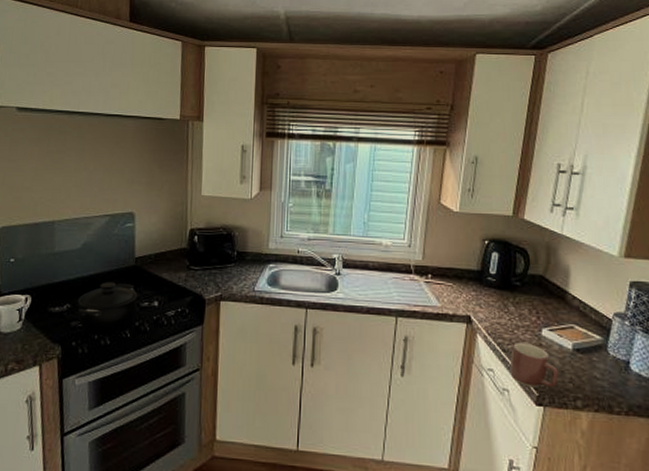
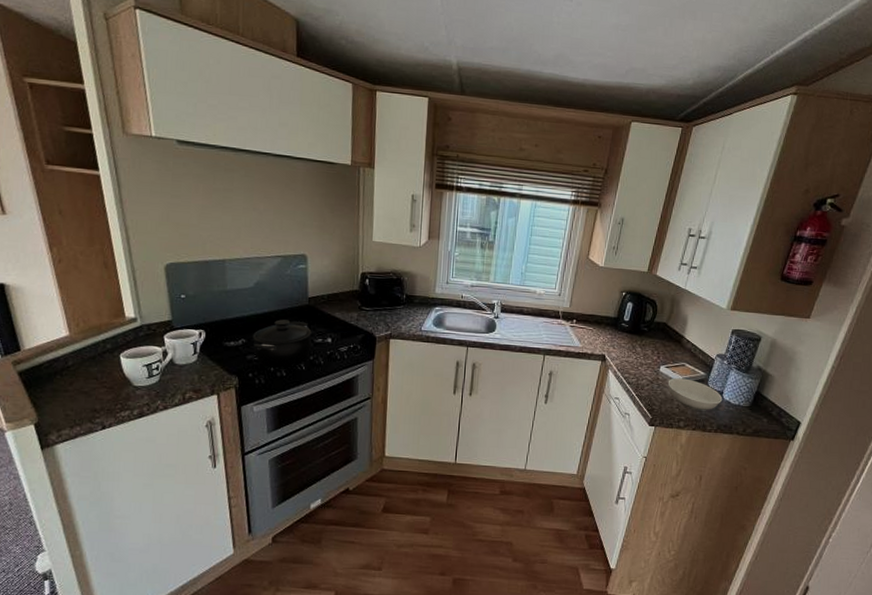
mug: present [509,341,559,389] -> none [631,376,669,413]
bowl: none [554,343,631,386] -> present [667,378,723,410]

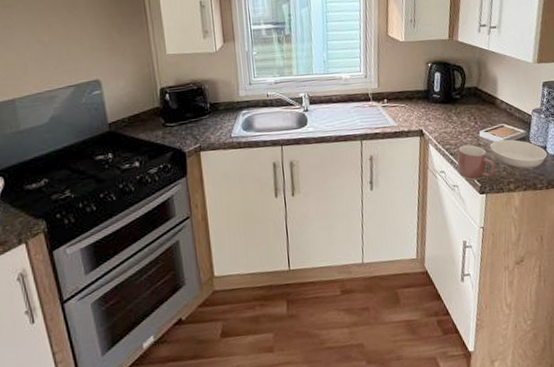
saucepan: present [253,319,312,368] -> none [55,149,120,204]
mug: none [631,376,669,413] -> present [456,144,495,181]

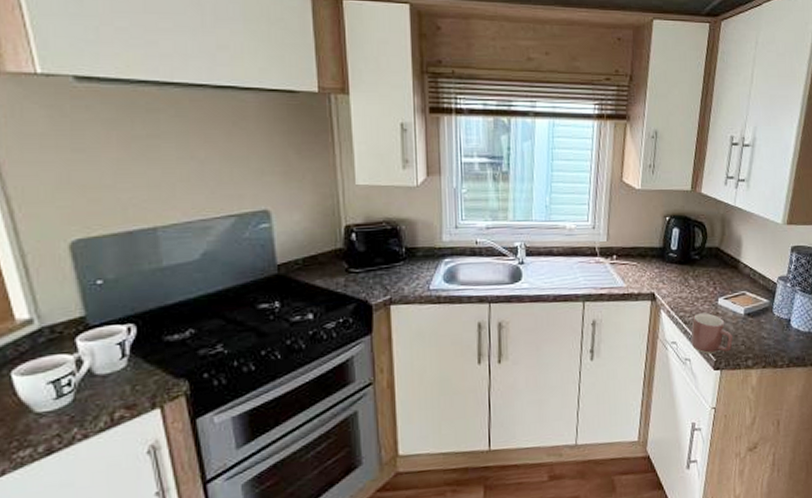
bowl: present [490,139,548,170] -> none [728,309,791,344]

